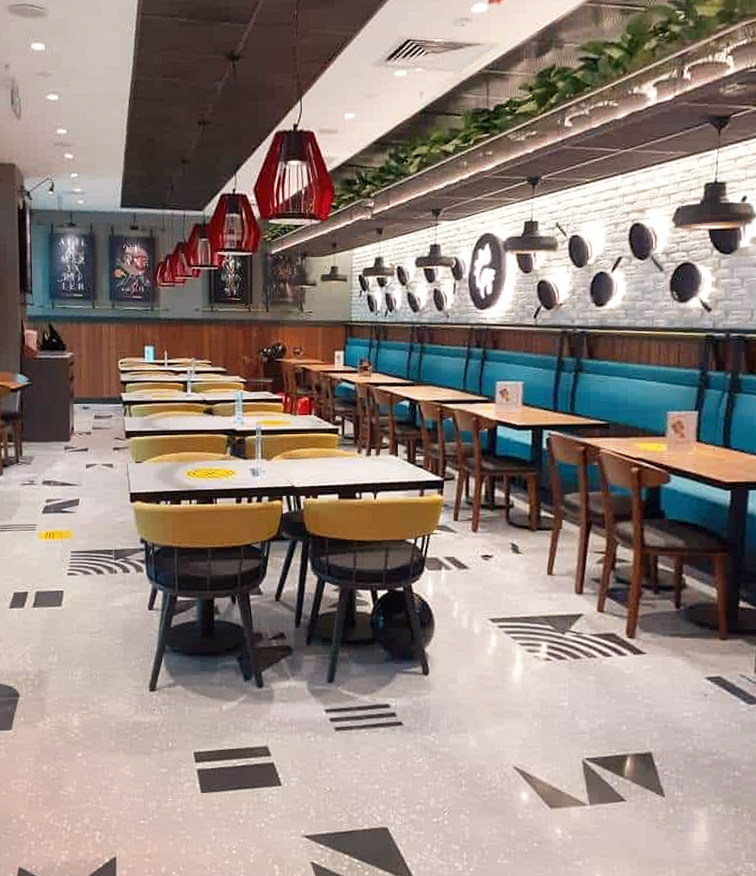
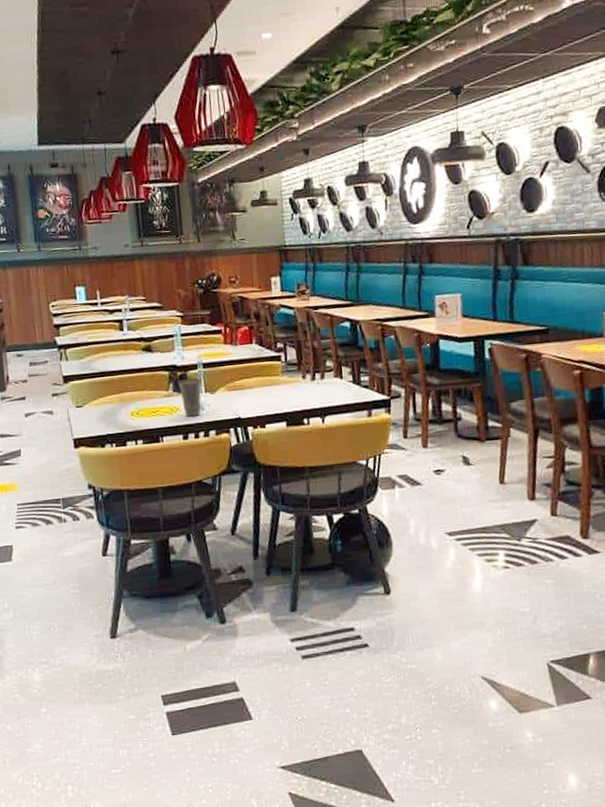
cup: none [235,444,260,481] -> present [177,378,202,417]

